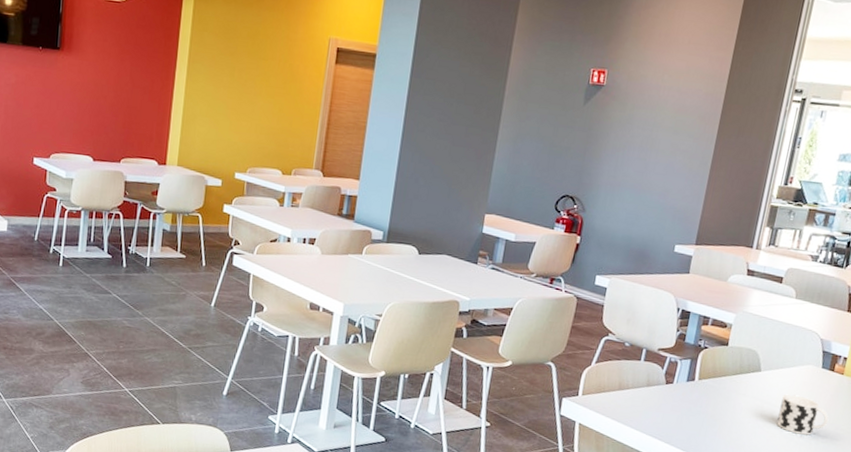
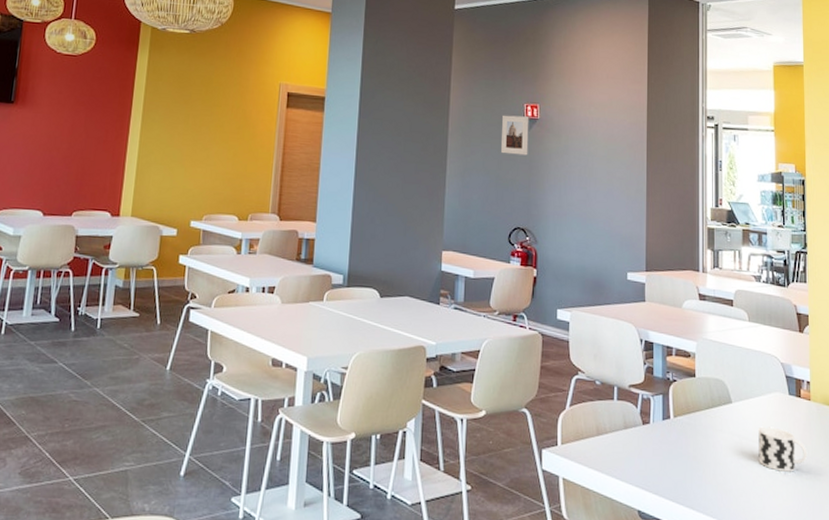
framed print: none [559,79,595,123] -> present [501,115,529,156]

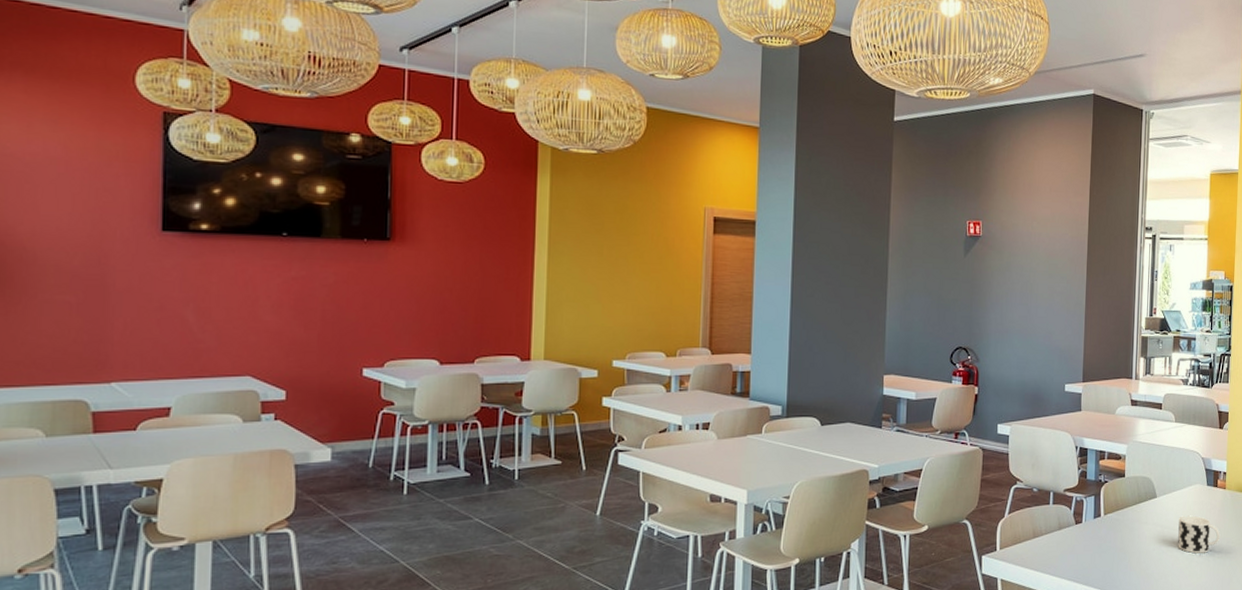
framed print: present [501,115,529,156] -> none [943,233,972,274]

